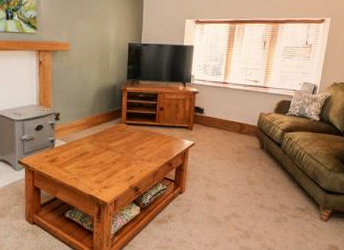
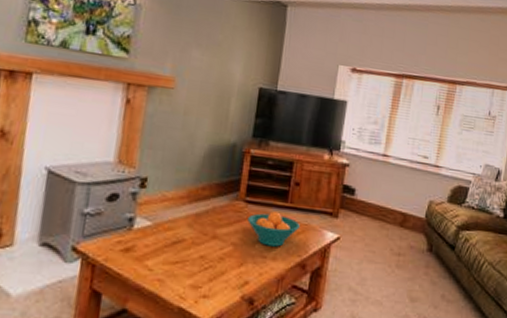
fruit bowl: none [129,129,166,153] -> present [248,211,300,247]

